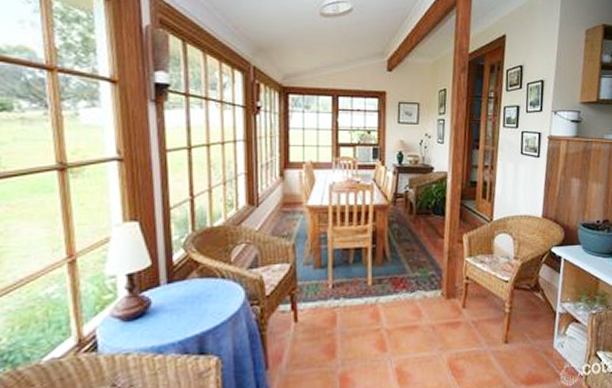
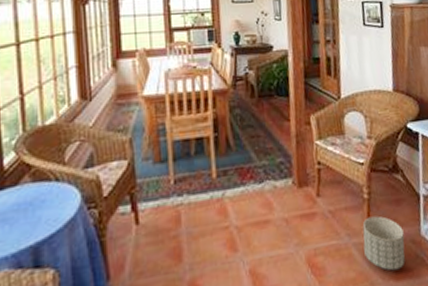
planter: none [501,328,538,377] -> present [362,215,405,271]

